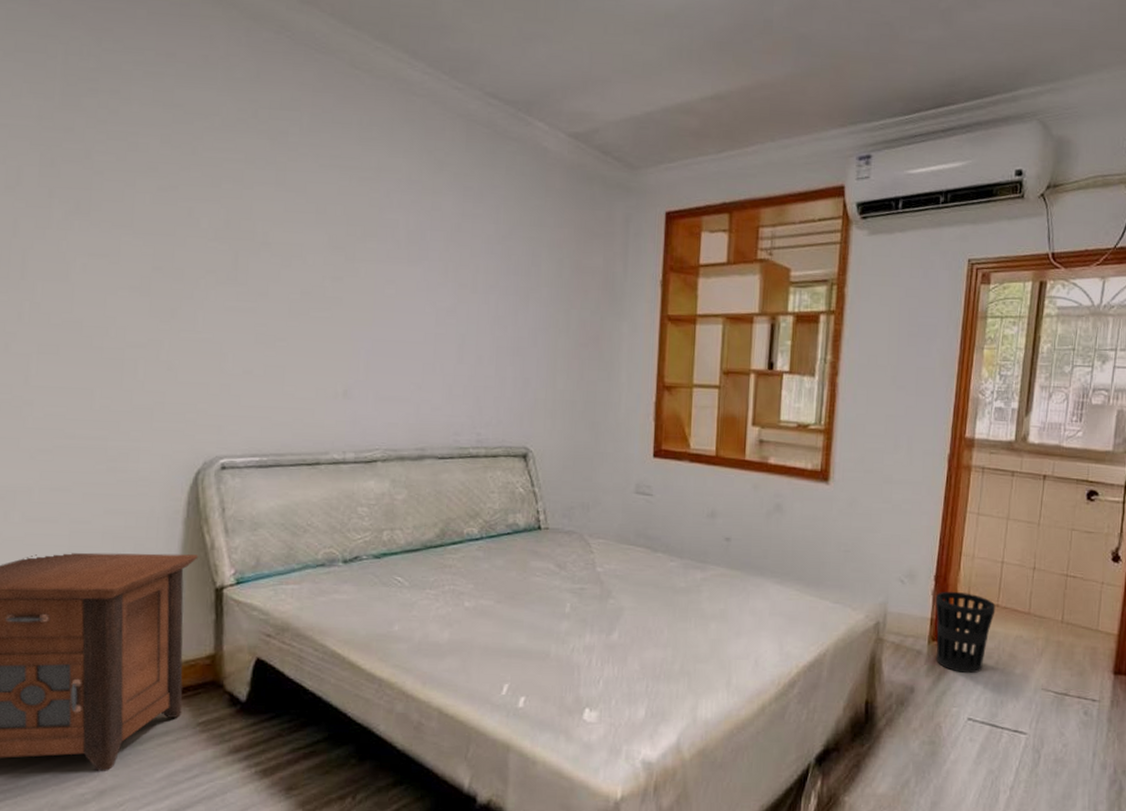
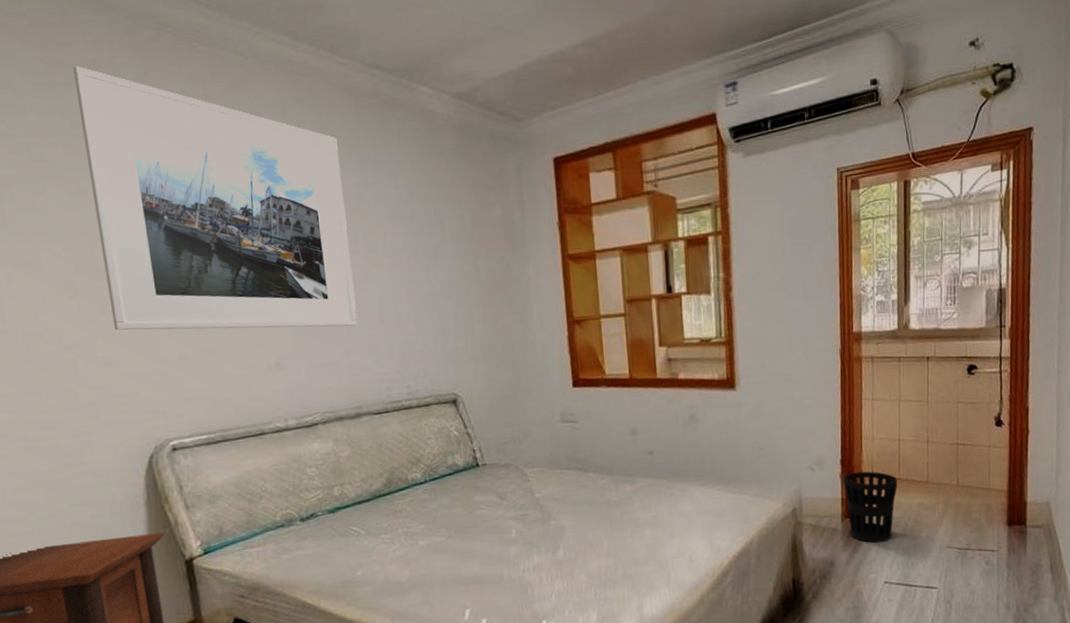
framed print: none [182,60,443,363] -> present [73,66,357,331]

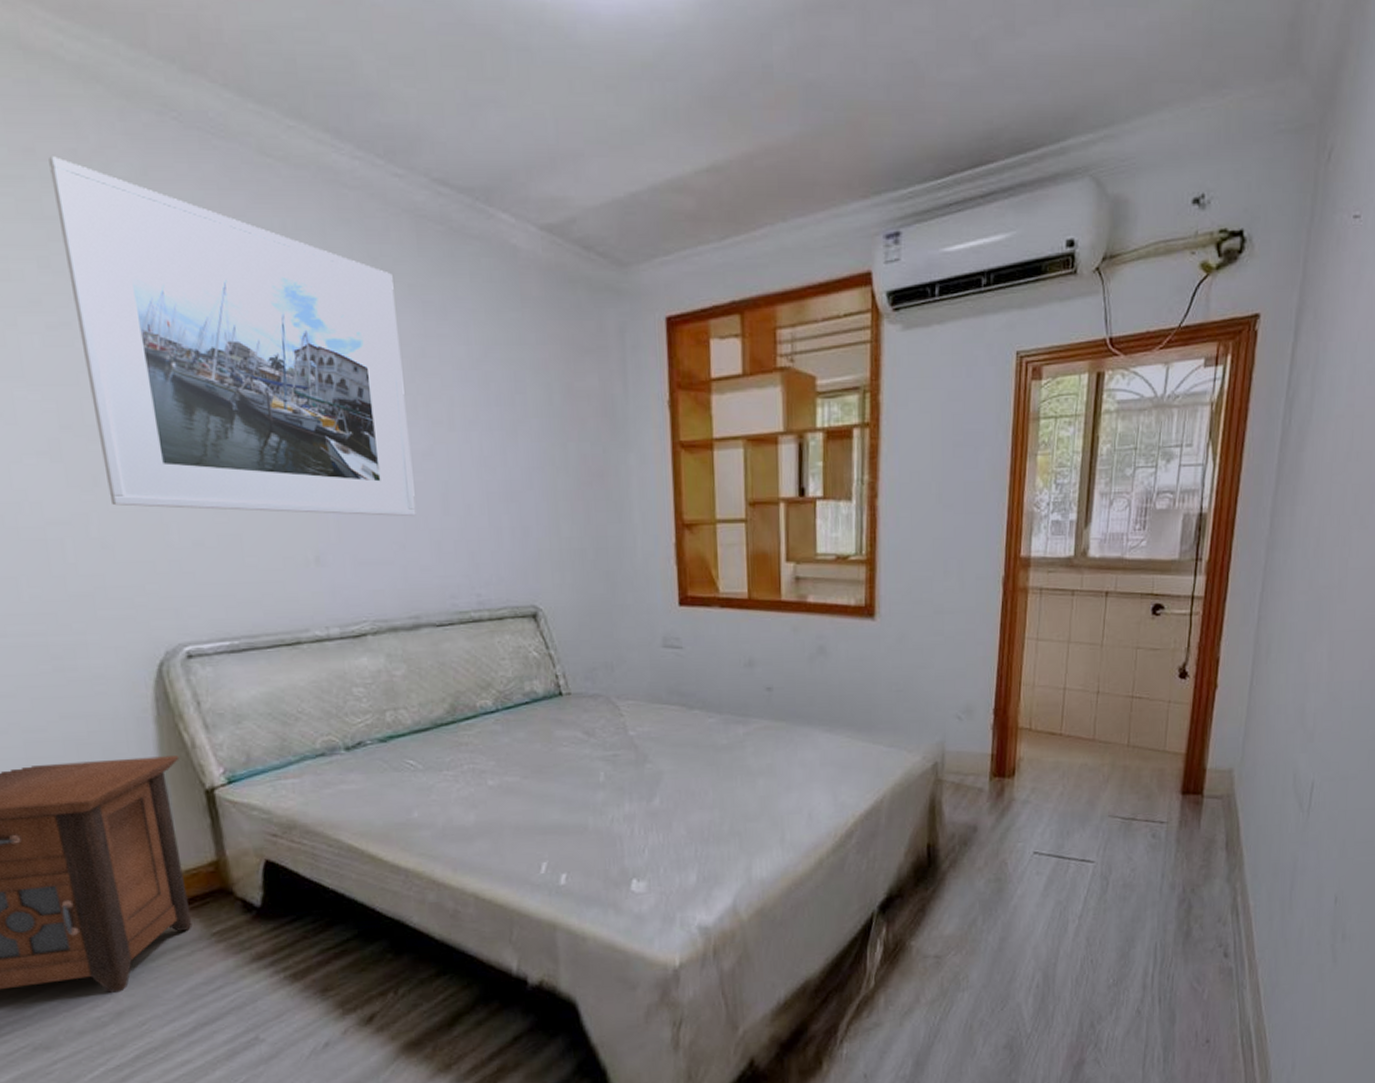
wastebasket: present [843,471,898,543] -> none [995,723,1059,808]

